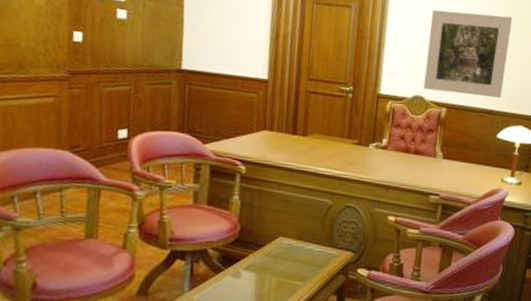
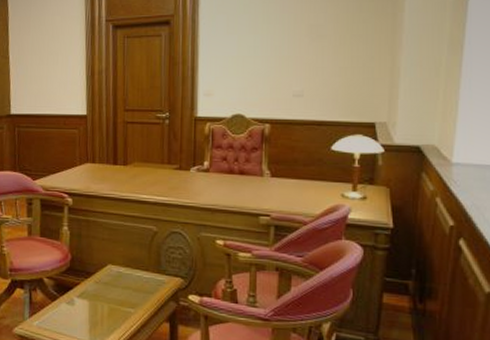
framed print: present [423,10,513,98] -> none [243,20,338,108]

